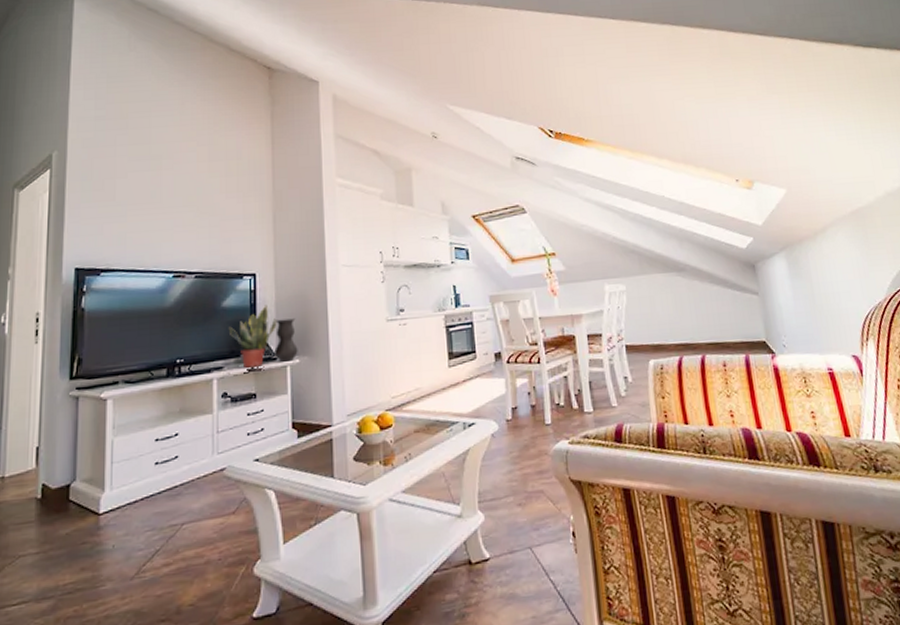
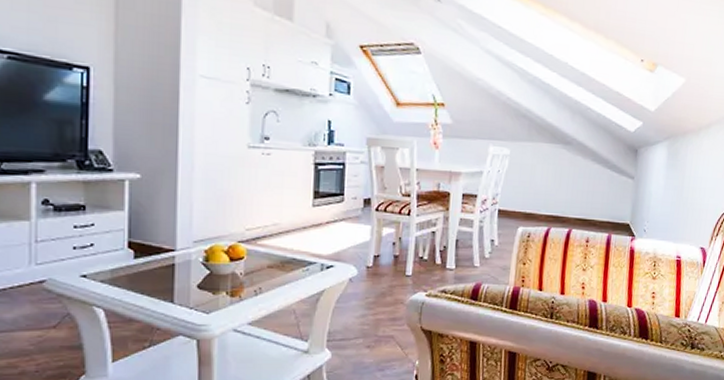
potted plant: present [228,304,277,368] -> none [52,106,115,176]
vase: present [273,318,298,362] -> none [108,126,140,175]

